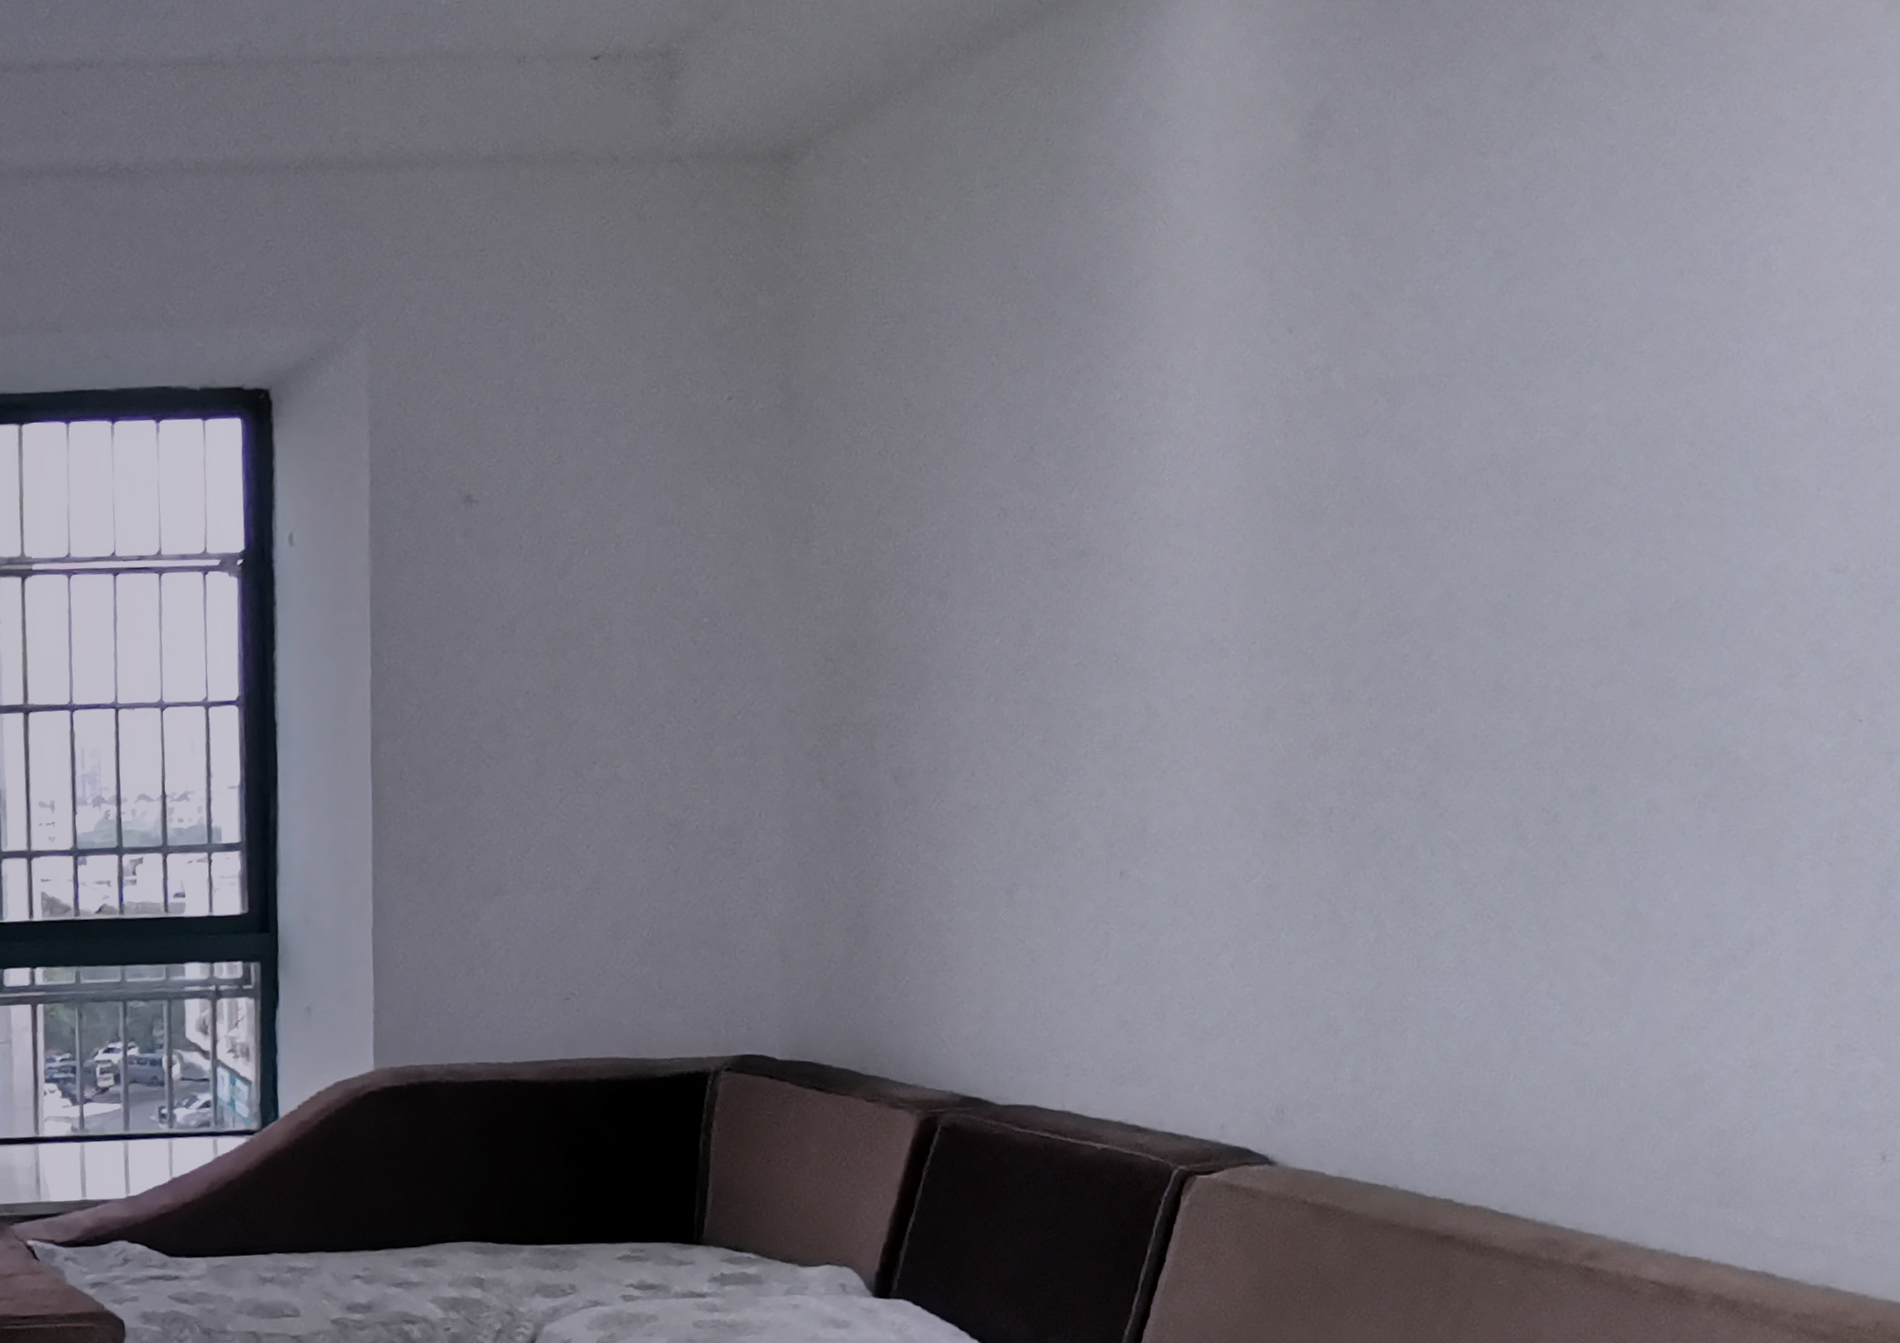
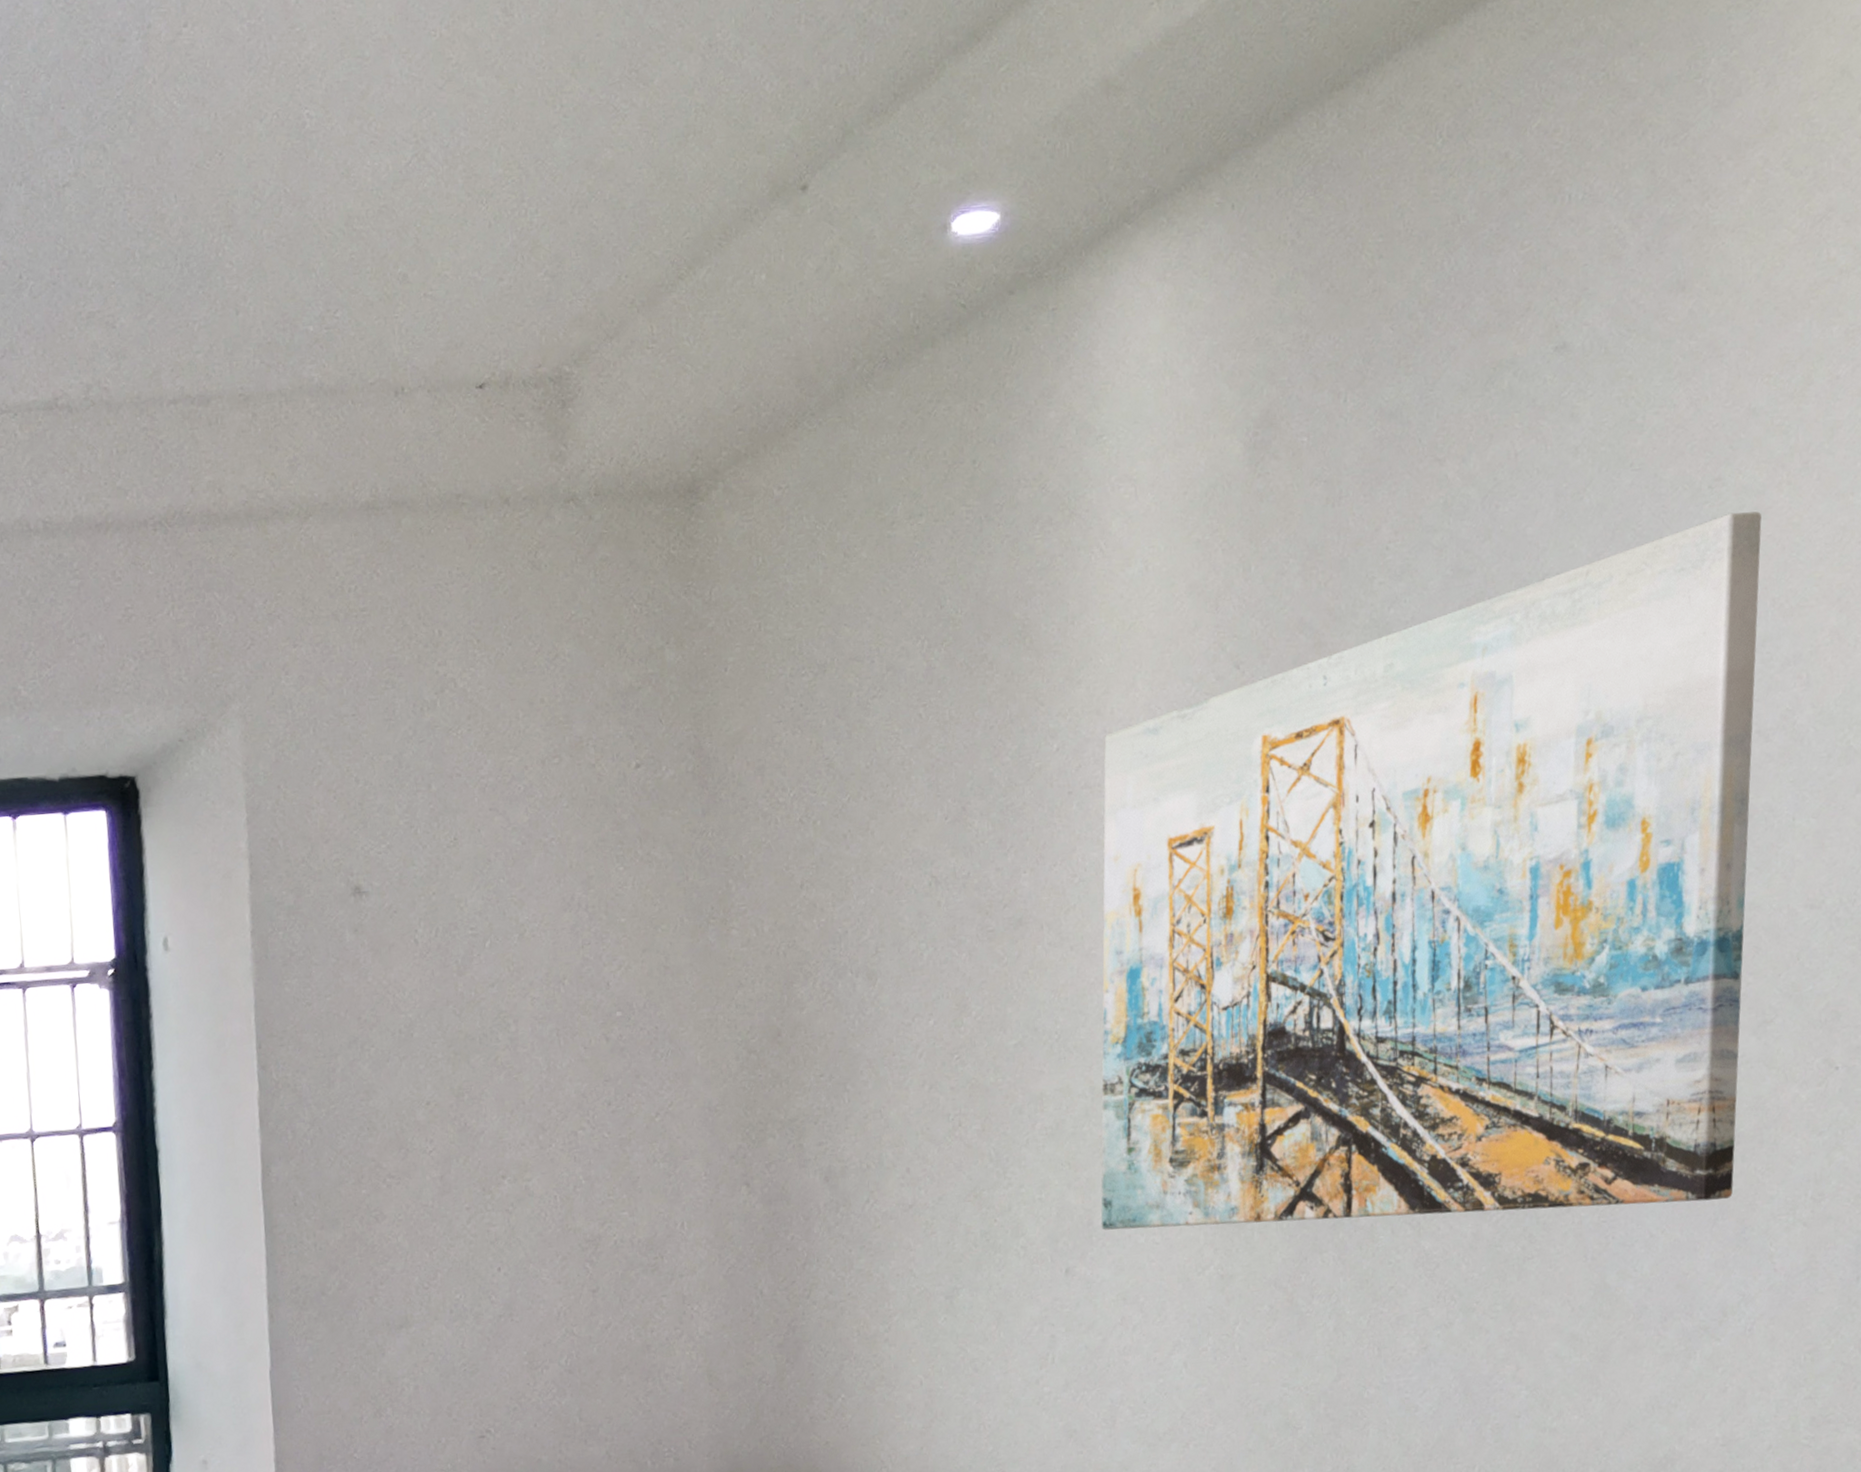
wall art: none [1154,210,1788,838] -> present [1101,511,1762,1230]

